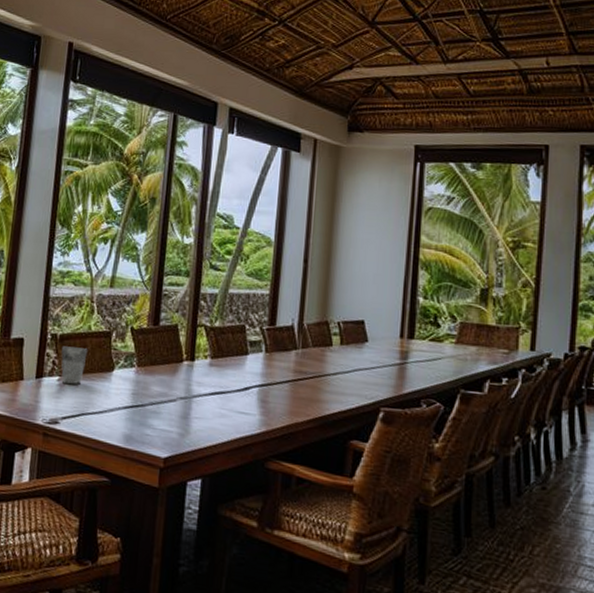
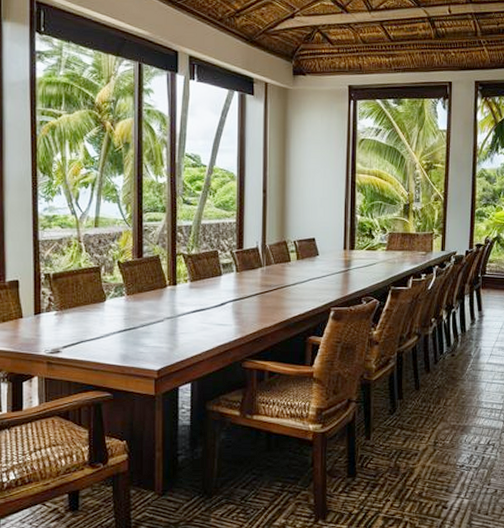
cup: present [61,346,88,385] -> none [56,284,80,317]

